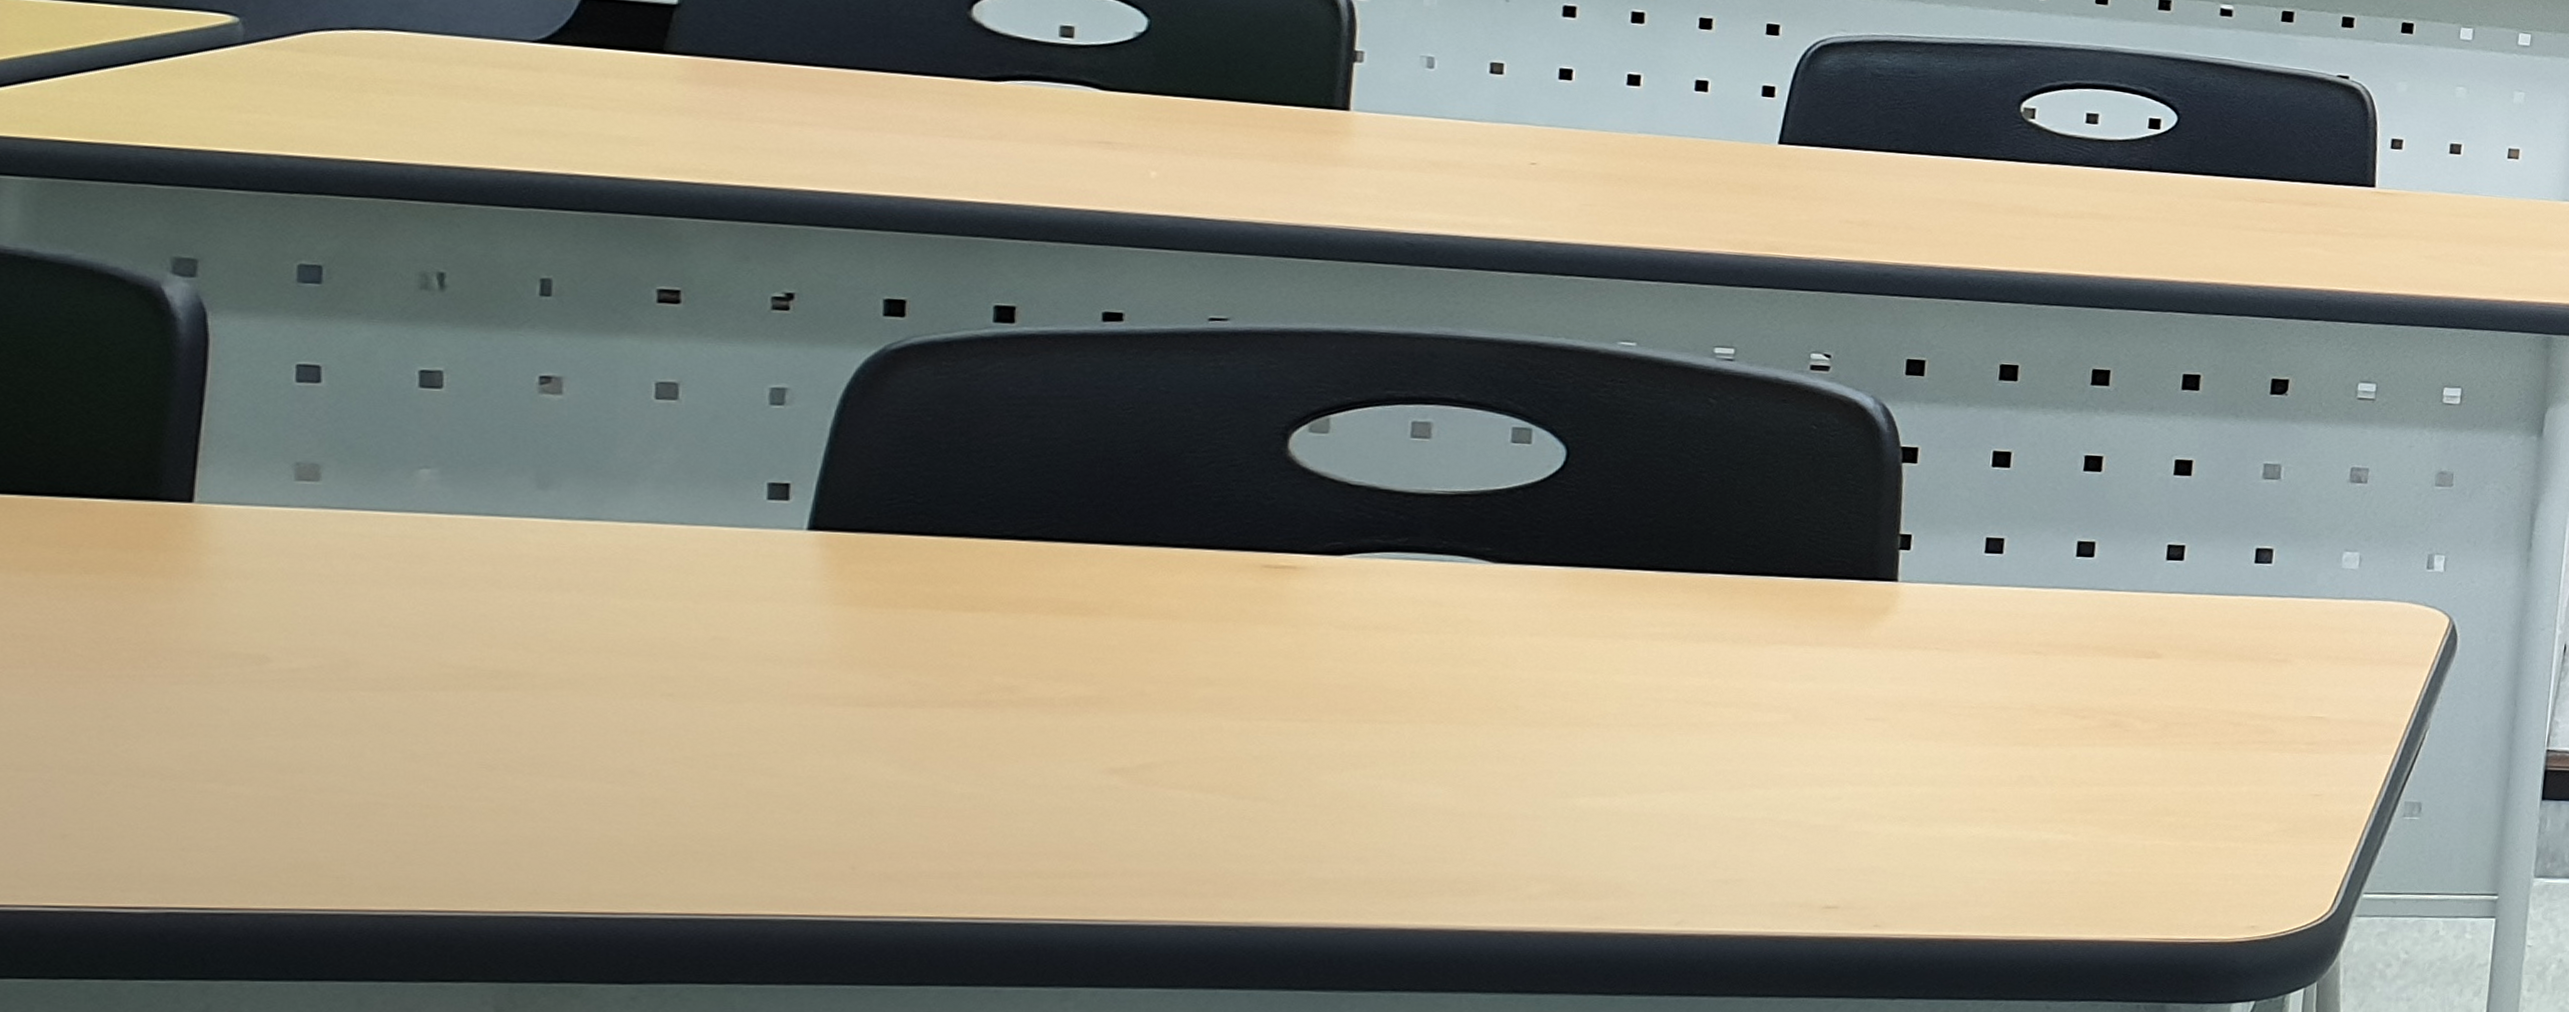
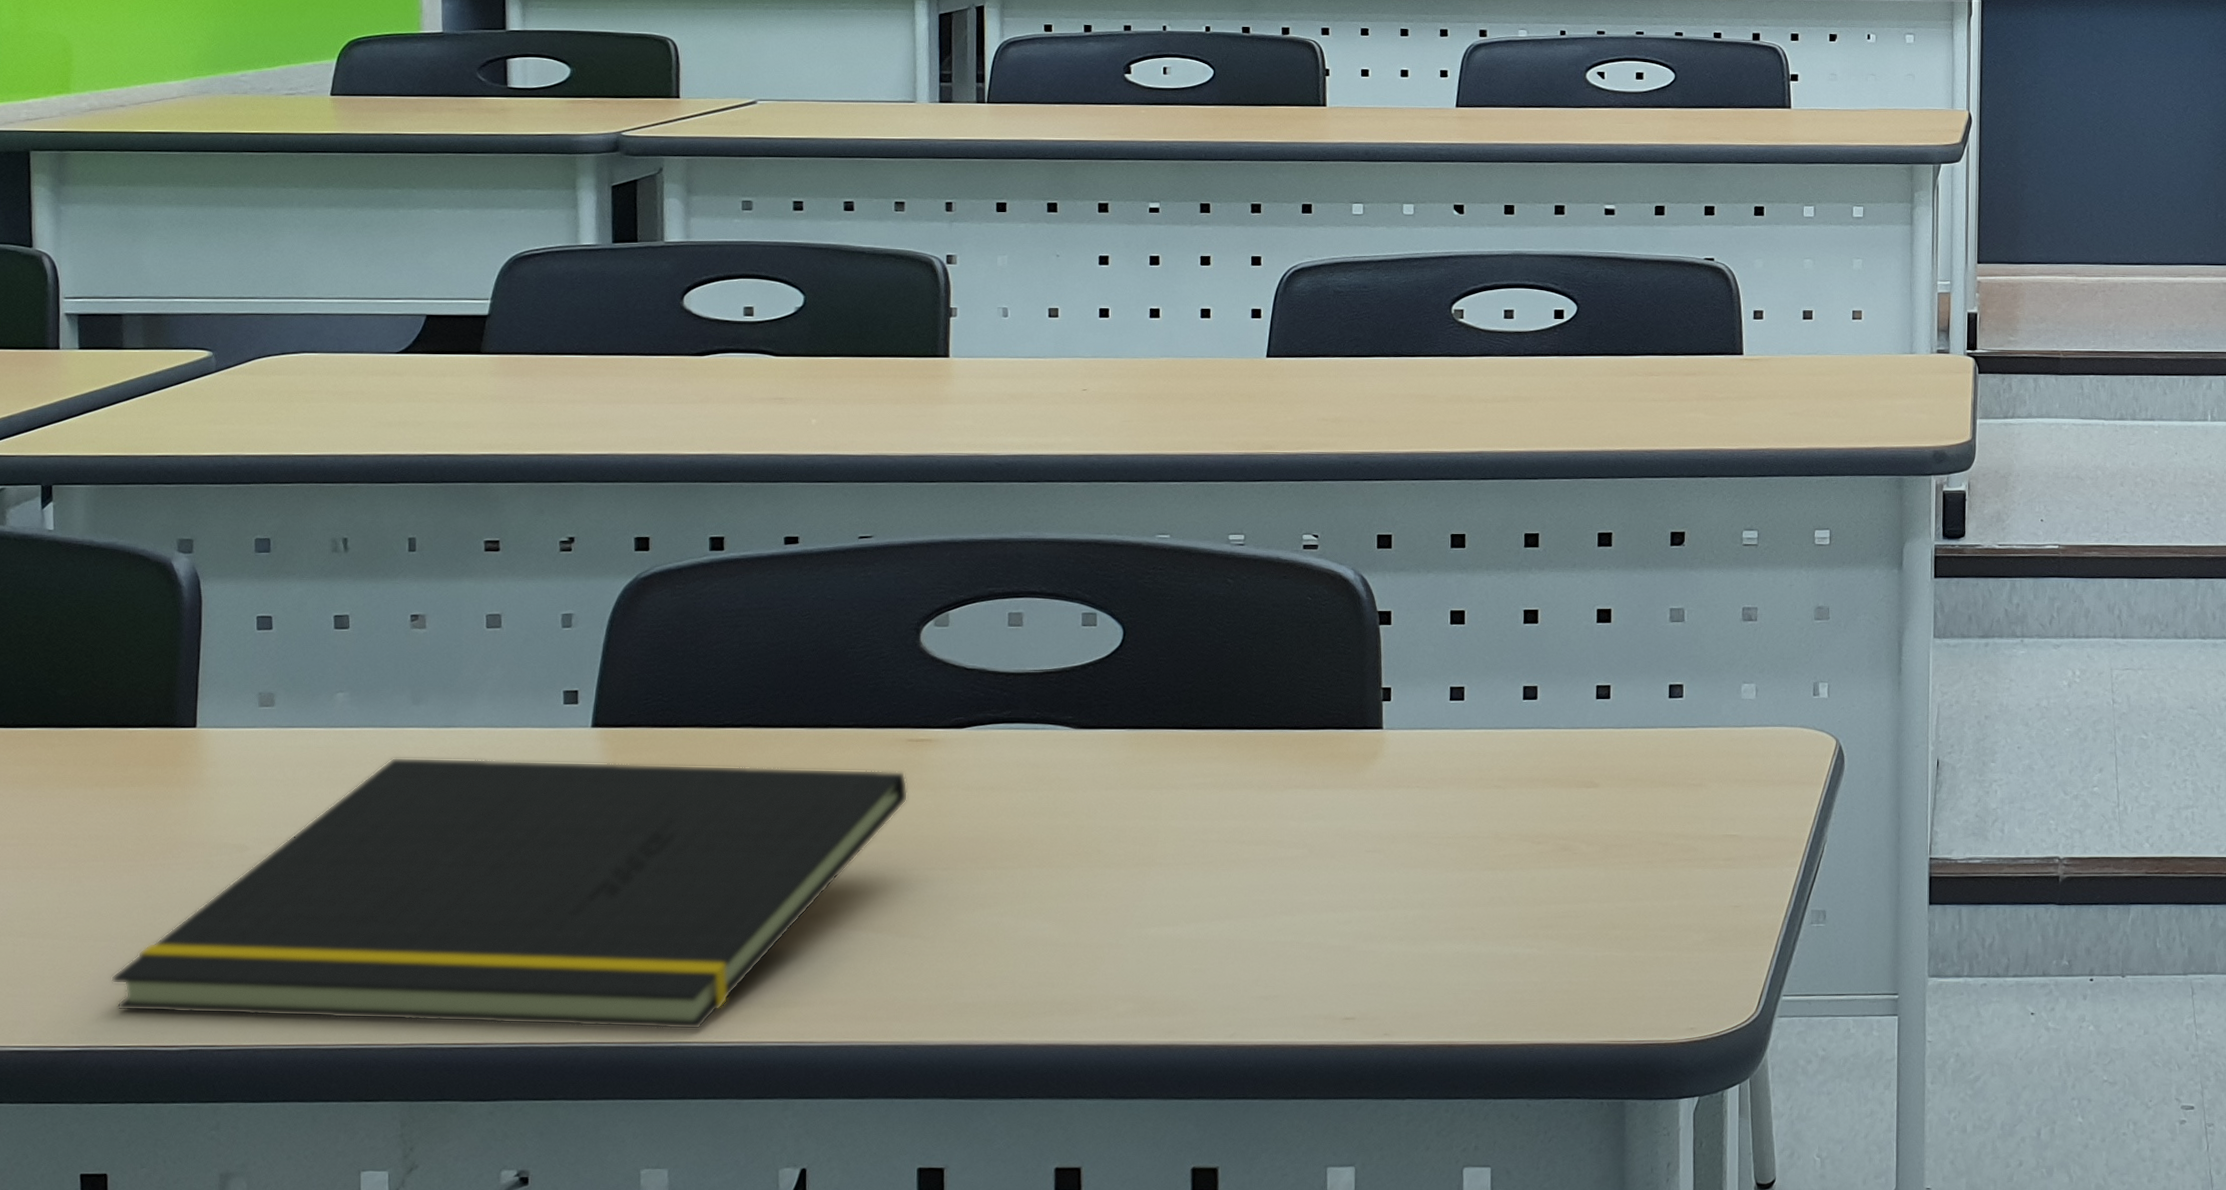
notepad: none [40,554,1261,903] -> present [110,757,908,1030]

